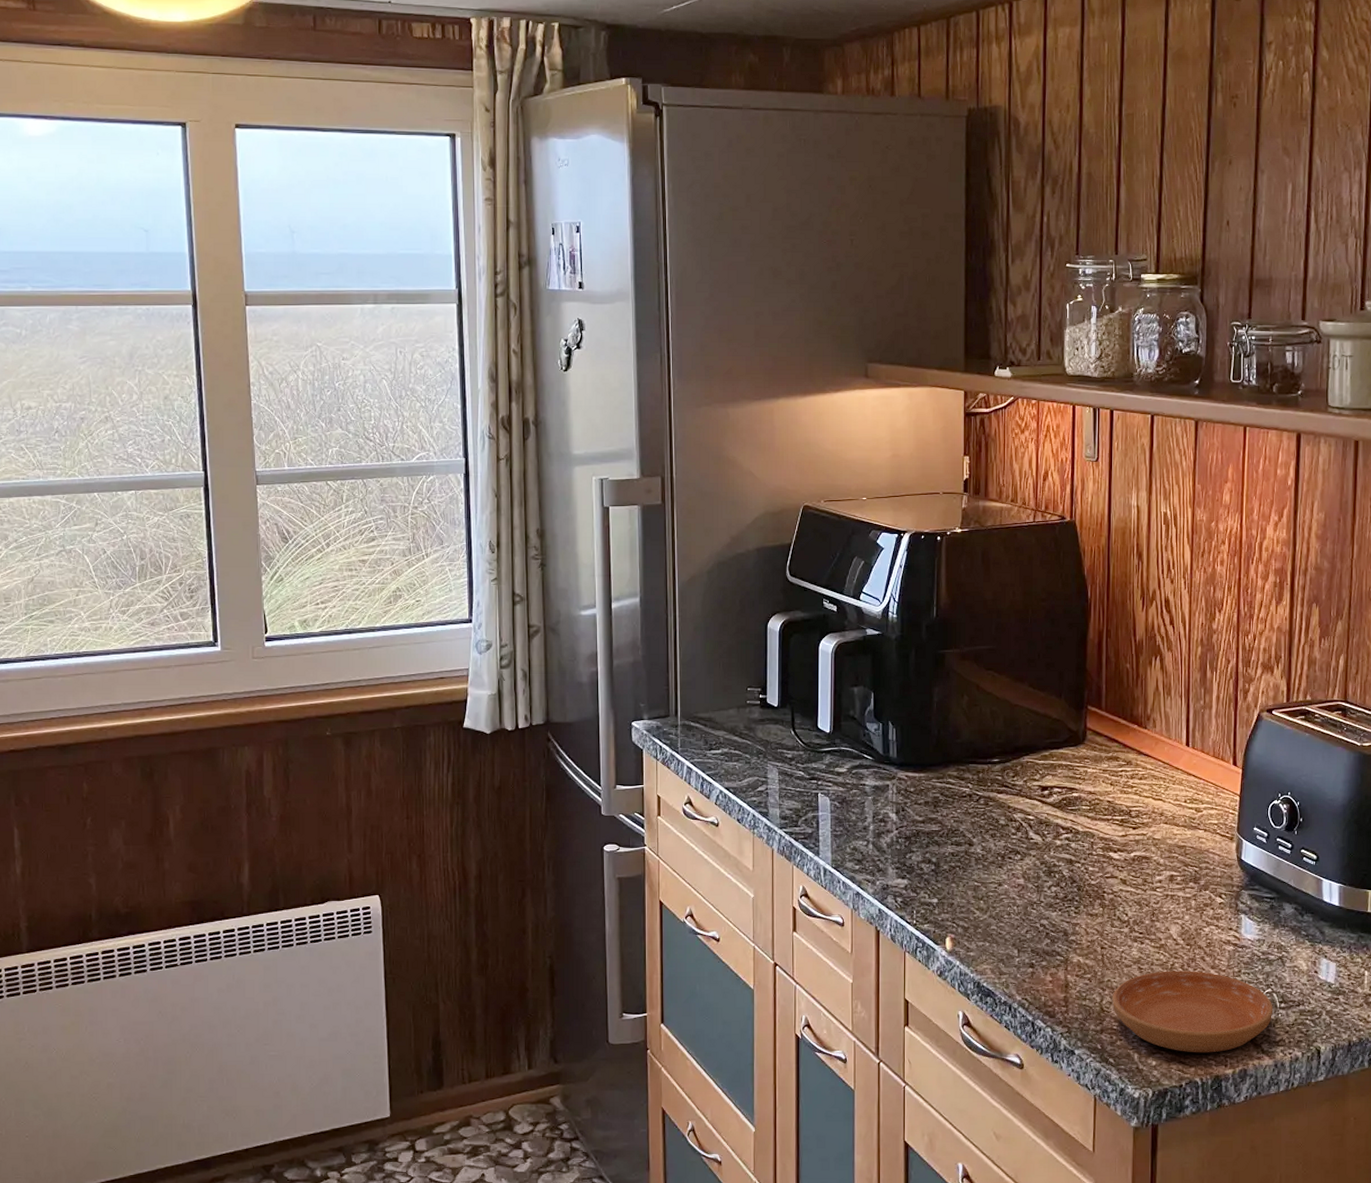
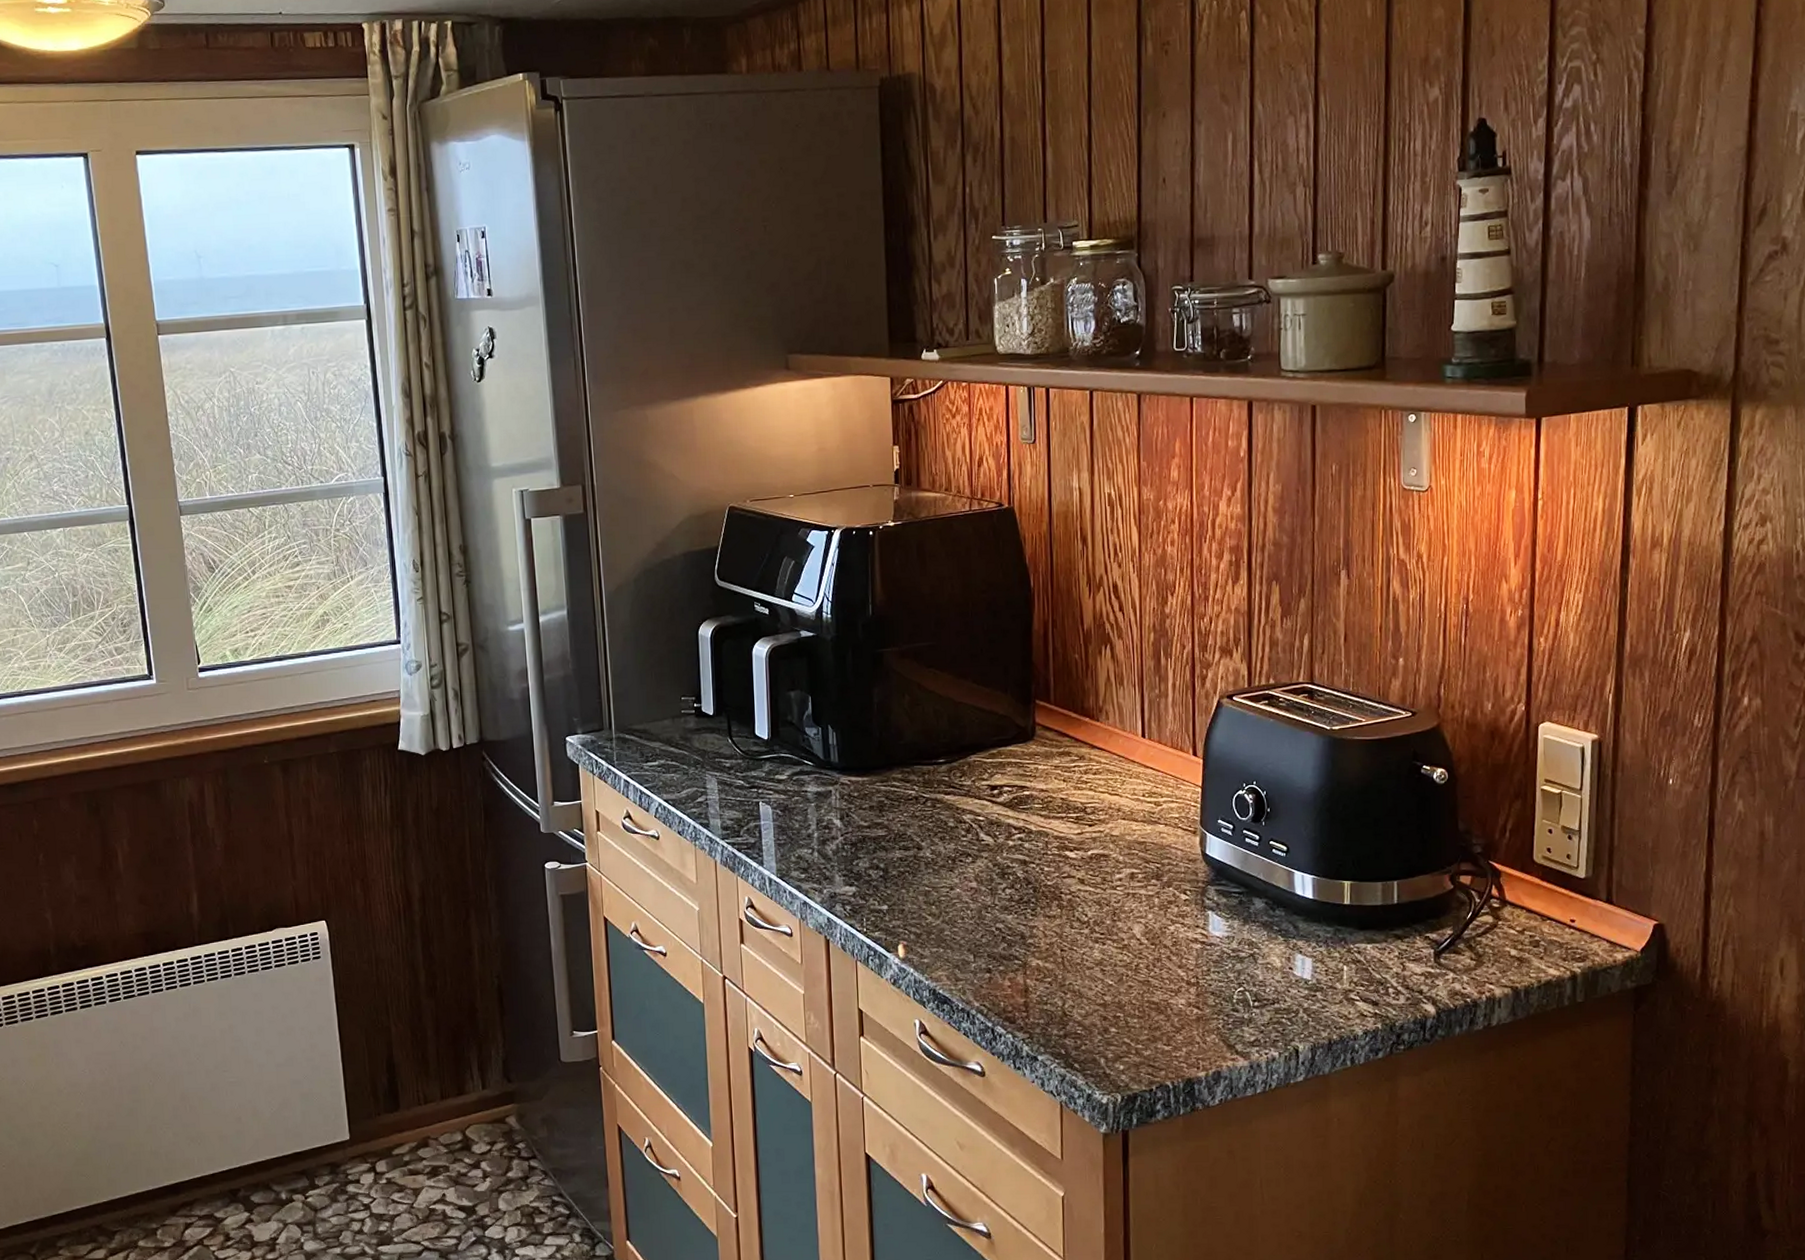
saucer: present [1113,971,1273,1053] -> none [1075,971,1247,1056]

